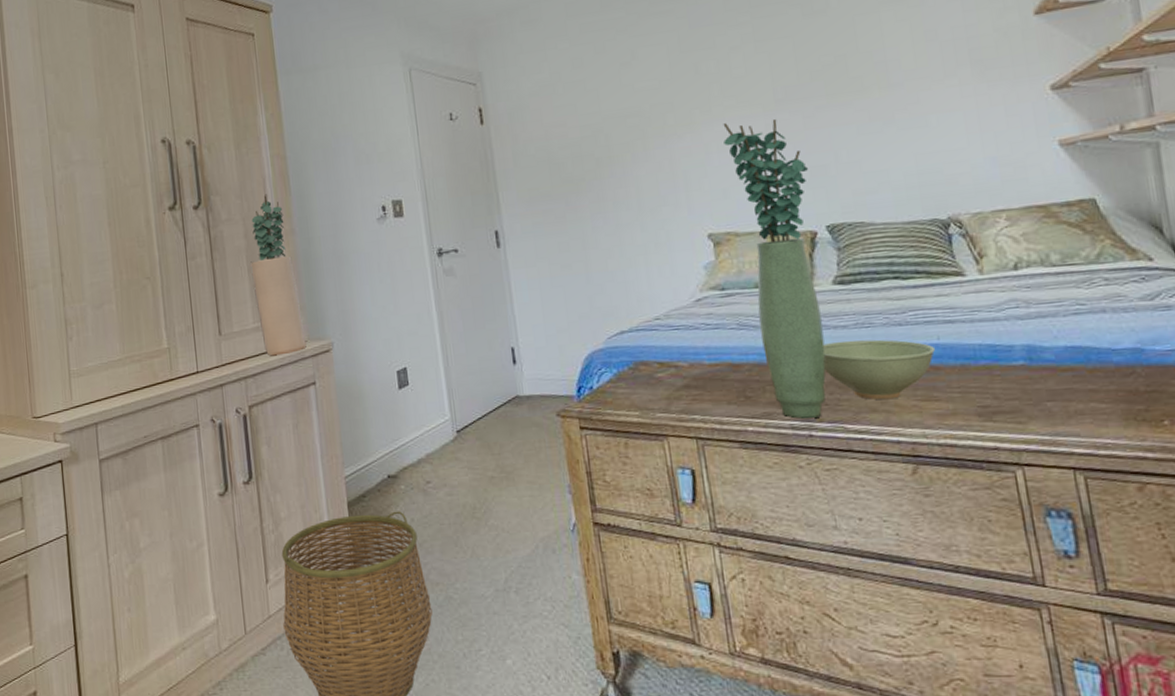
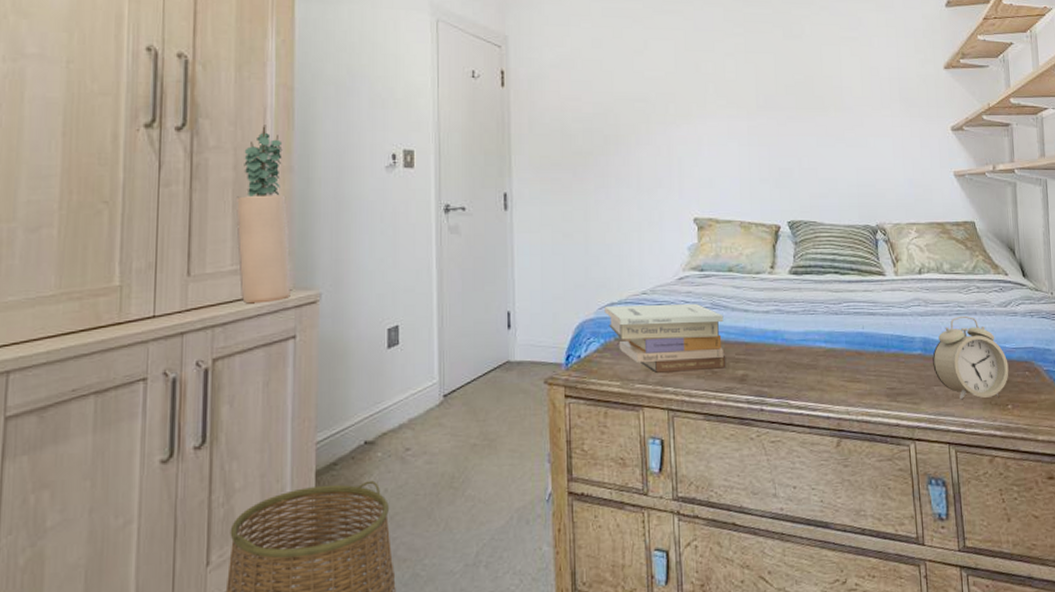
books: none [614,326,762,401] -> present [604,304,726,373]
vase: present [723,118,826,420] -> none [714,120,779,395]
bowl: present [823,339,936,400] -> none [777,324,861,380]
alarm clock: none [1041,314,1163,417] -> present [932,315,1009,400]

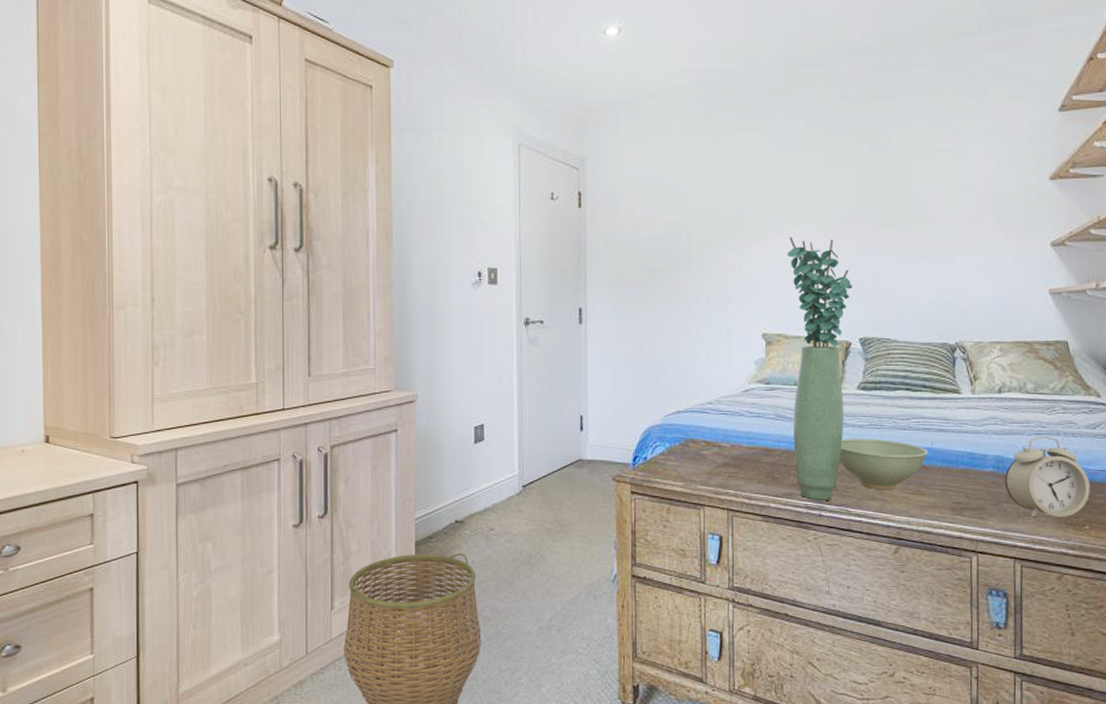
vase: present [236,125,291,304] -> none [346,246,392,401]
books: present [604,304,726,373] -> none [671,414,788,476]
vase: none [714,120,779,395] -> present [787,237,854,501]
bowl: none [777,324,861,380] -> present [840,438,929,491]

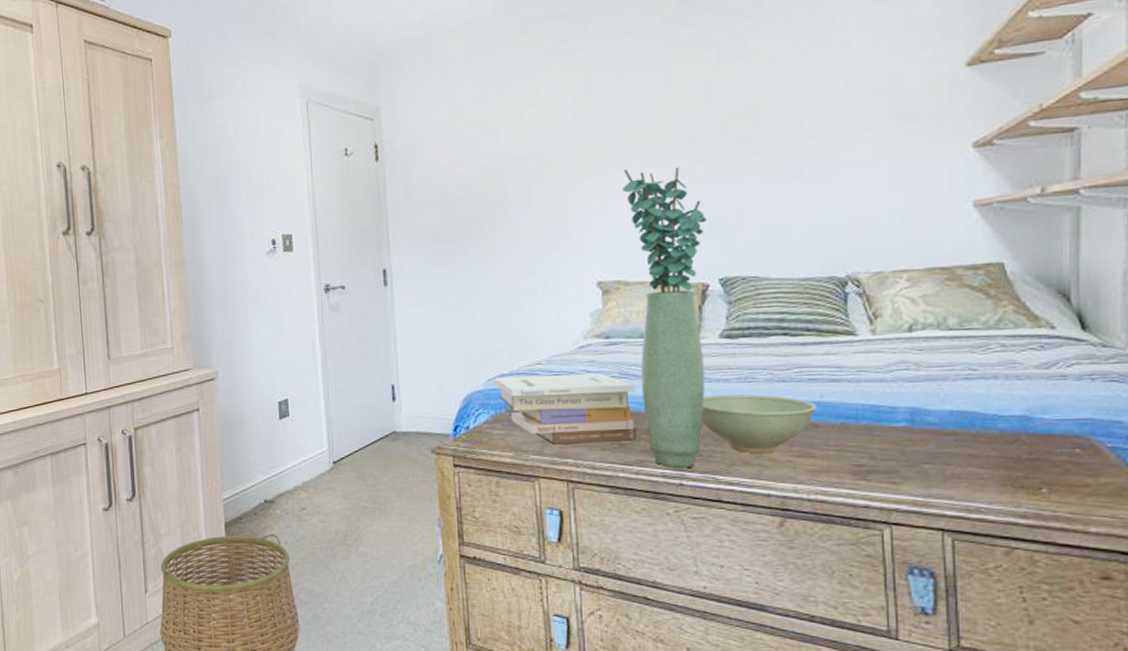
books: none [671,414,788,476] -> present [494,374,637,444]
alarm clock: present [1005,436,1090,518] -> none [924,380,1047,481]

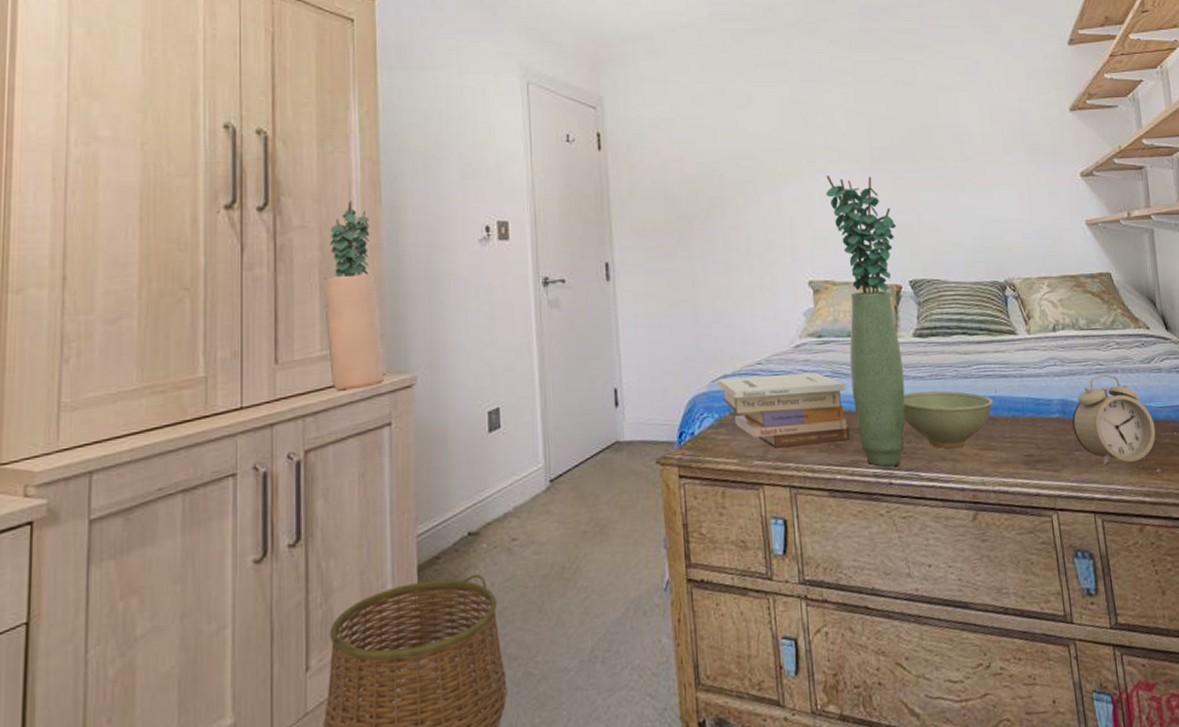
vase: none [141,223,192,382] -> present [324,201,384,391]
alarm clock: none [924,380,1047,481] -> present [1072,374,1156,465]

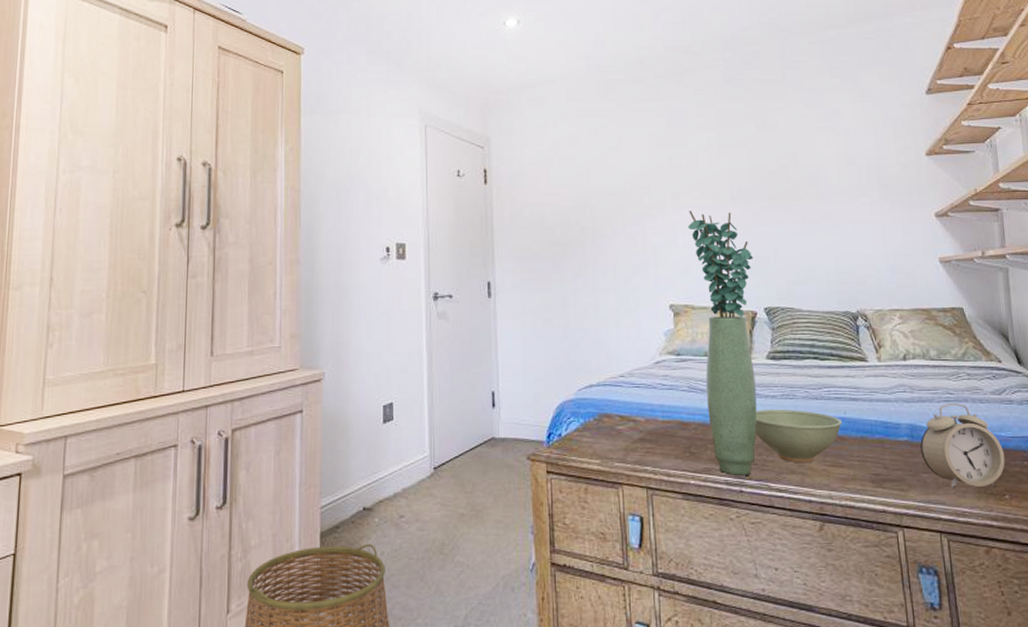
vase: present [324,201,384,391] -> none [252,223,298,381]
books: present [717,373,851,448] -> none [583,387,705,452]

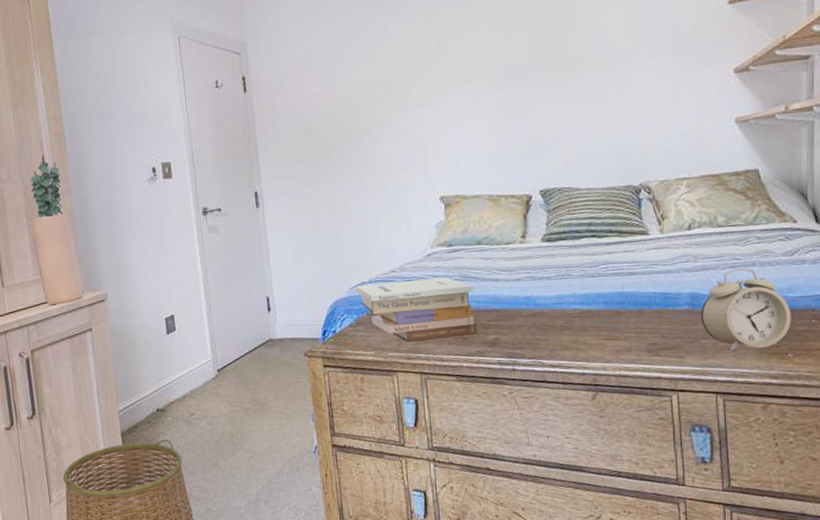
vase: none [252,223,298,381] -> present [30,155,83,306]
books: none [583,387,705,452] -> present [355,277,477,342]
vase: present [688,211,758,477] -> none [458,93,531,357]
bowl: present [755,409,843,463] -> none [529,289,620,340]

